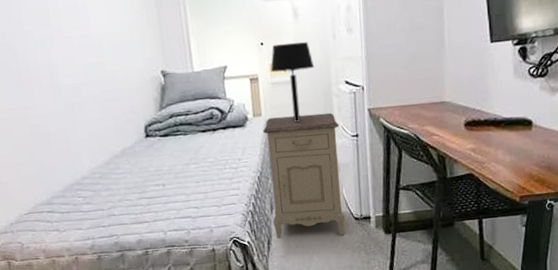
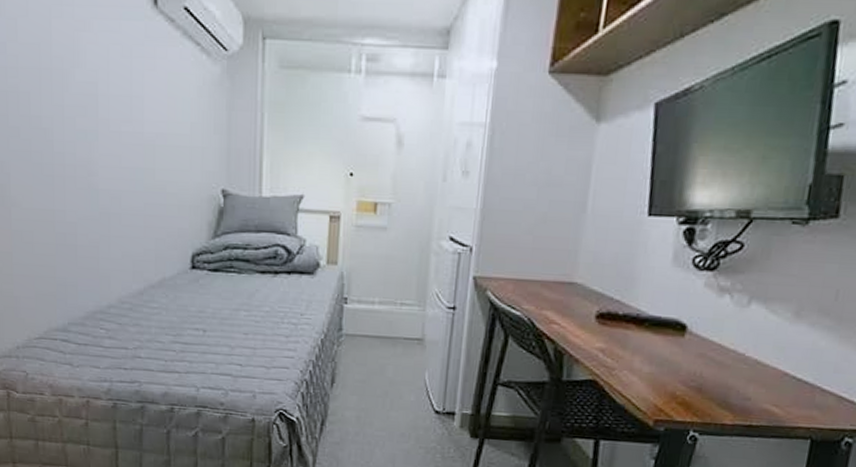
nightstand: present [263,112,346,239] -> none [332,269,434,429]
table lamp: present [270,42,315,123] -> none [357,177,414,280]

